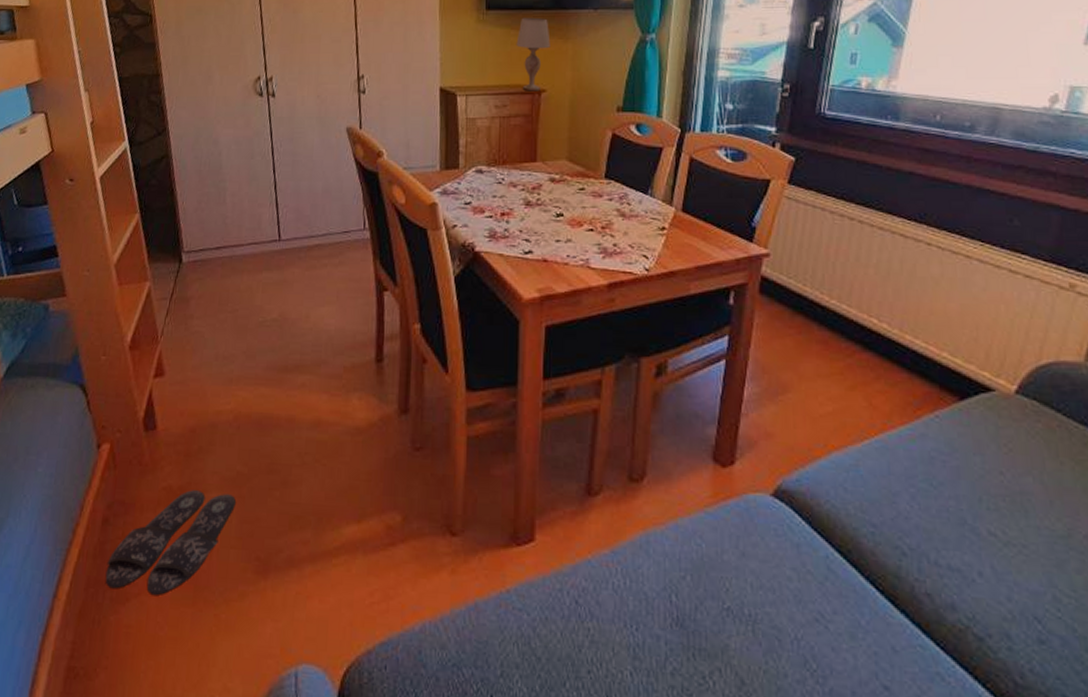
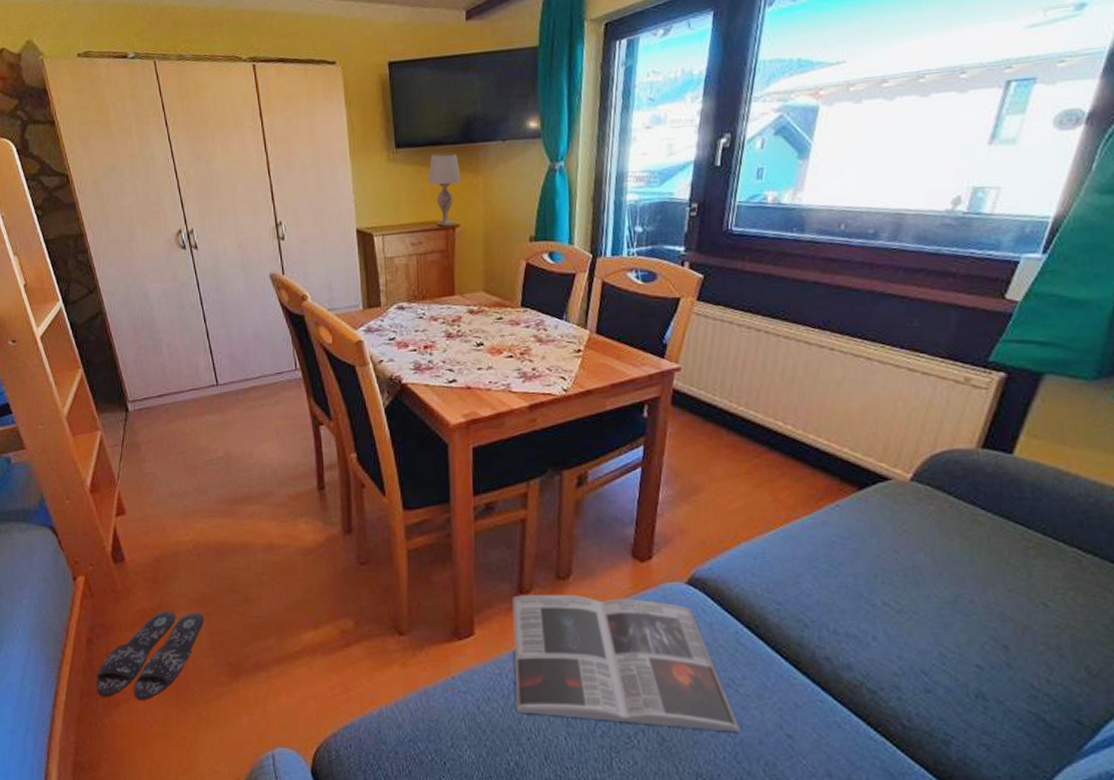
magazine: none [577,497,831,679] -> present [512,594,741,732]

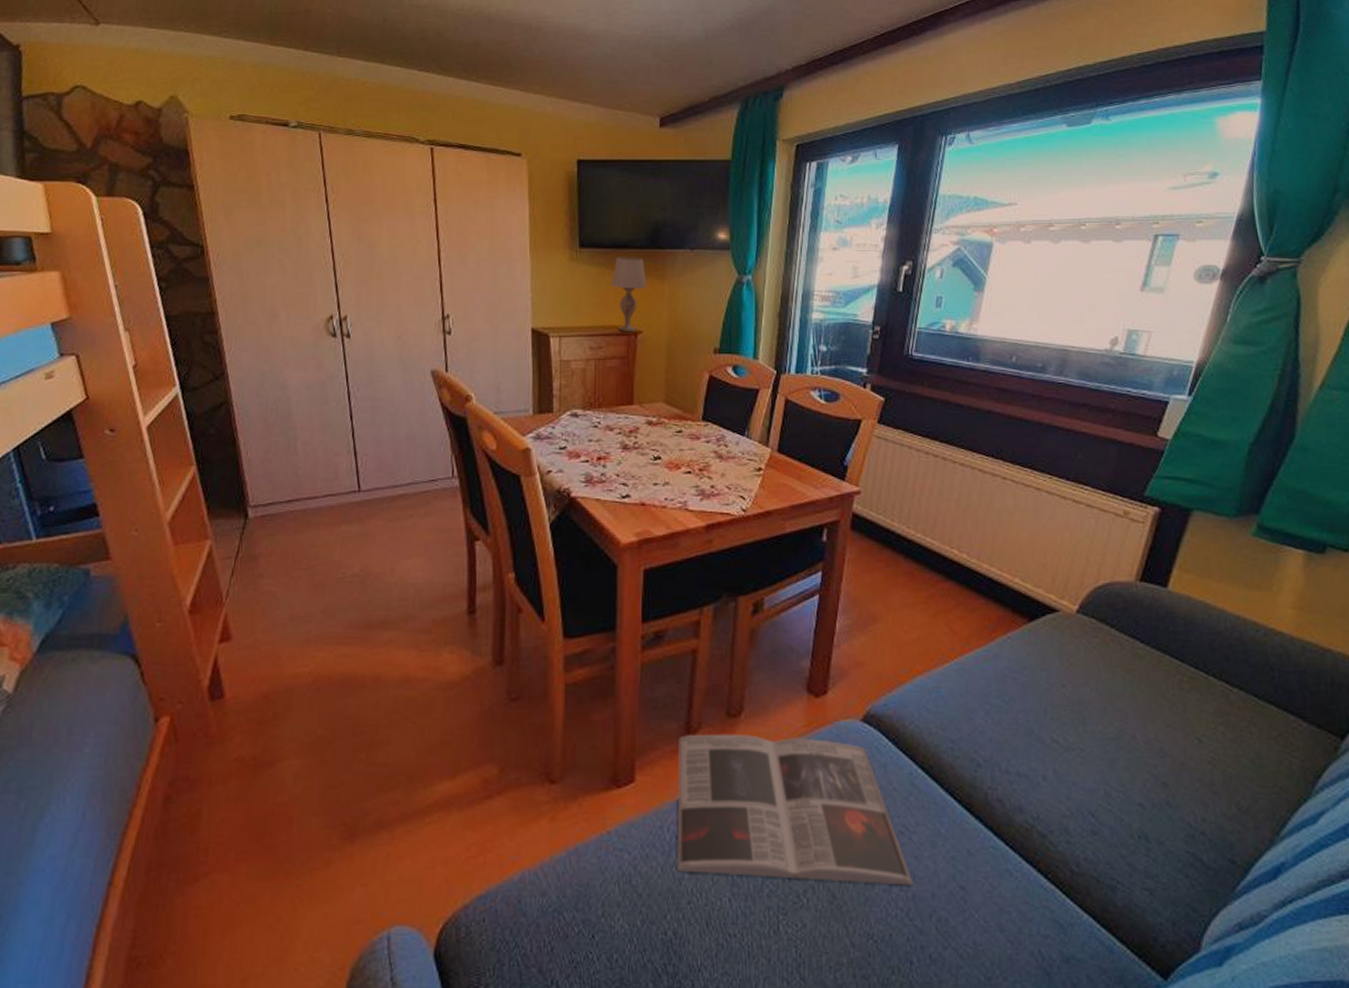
slippers: present [96,611,204,700] -> none [169,759,317,871]

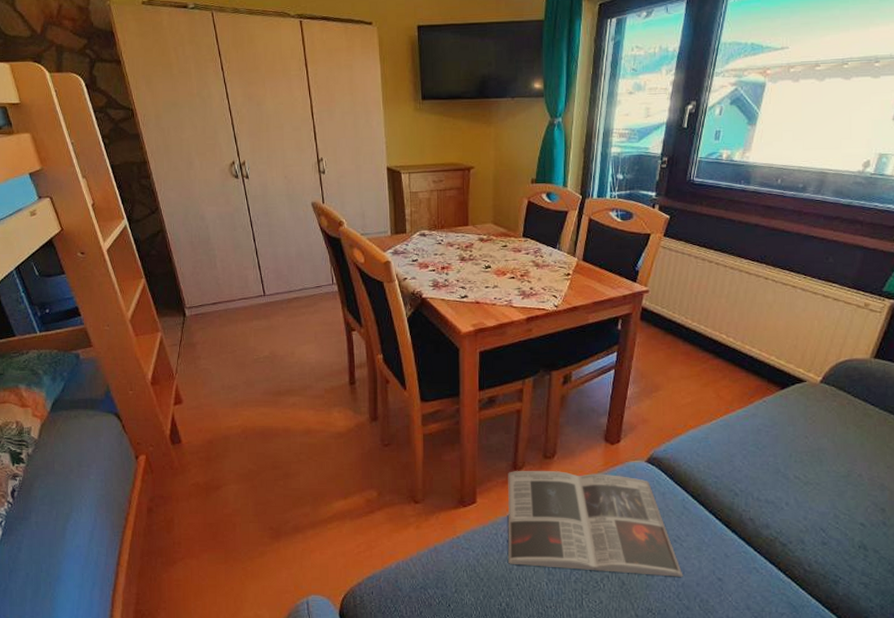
table lamp: present [611,256,647,333] -> none [448,105,477,168]

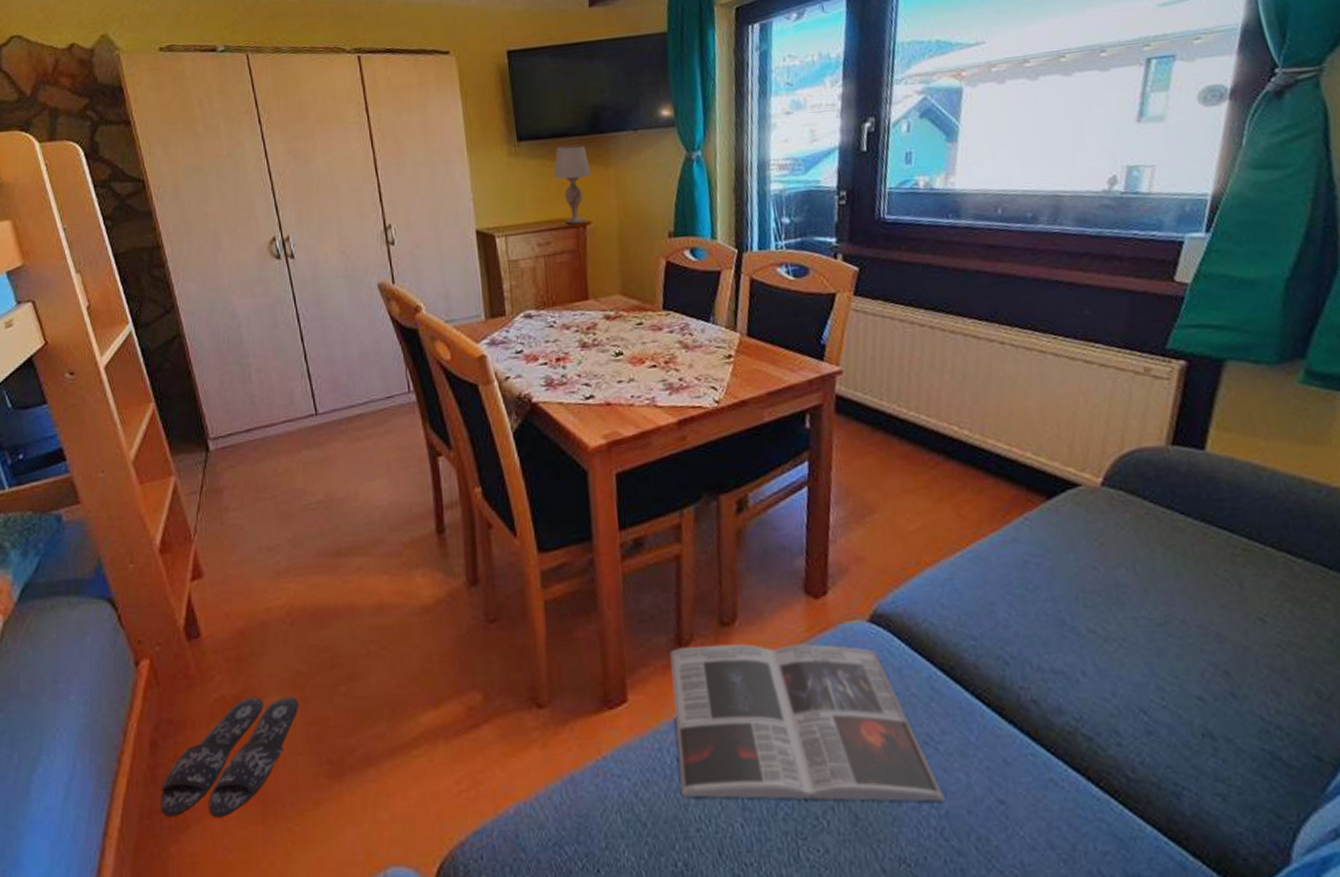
slippers: none [155,484,250,558] -> present [160,696,298,817]
table lamp: none [448,105,477,168] -> present [553,144,591,225]

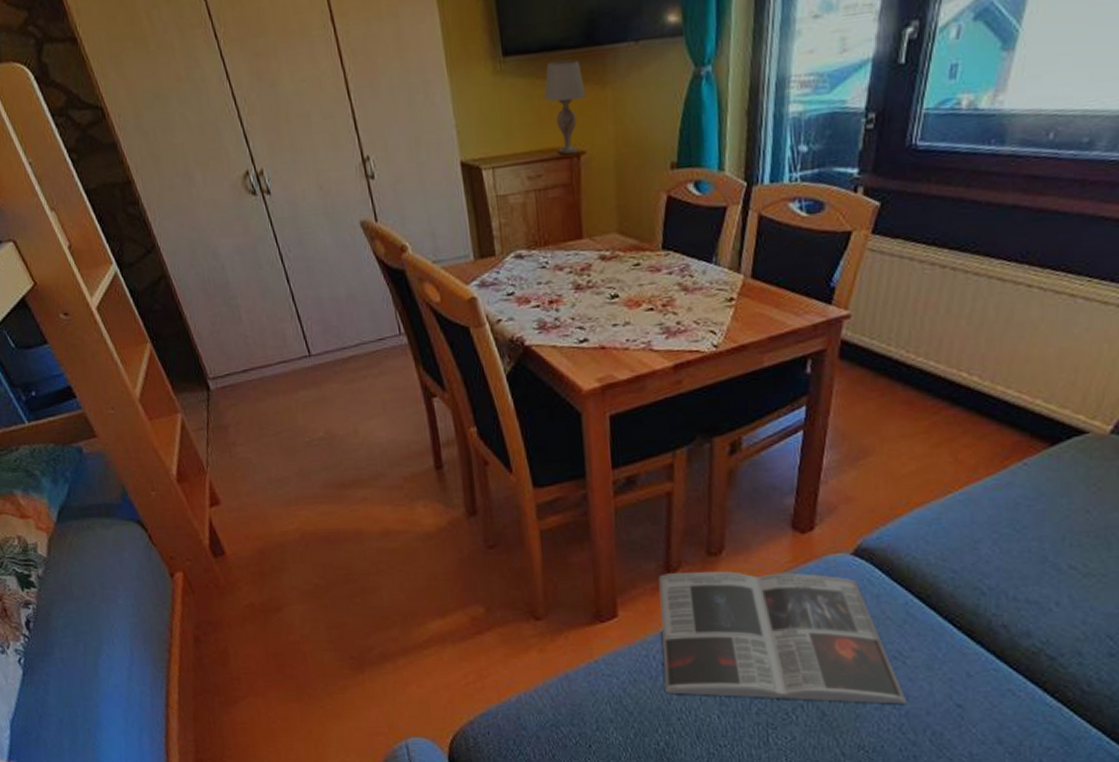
slippers: present [160,696,298,817] -> none [208,605,320,696]

